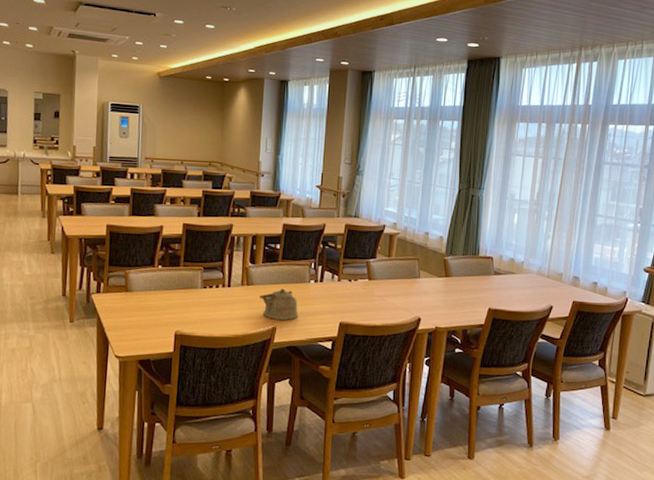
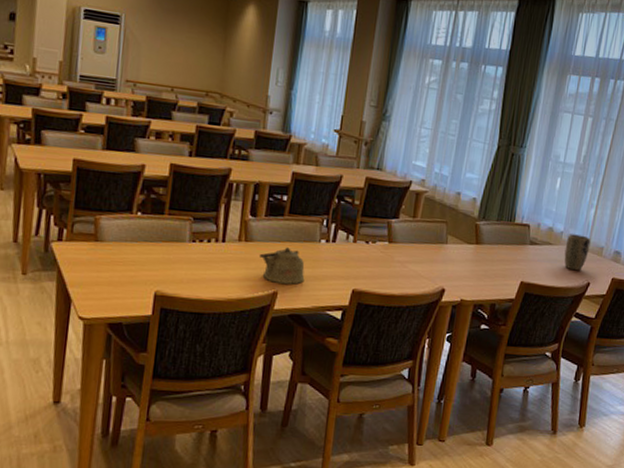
plant pot: none [526,263,550,296] -> present [564,234,591,271]

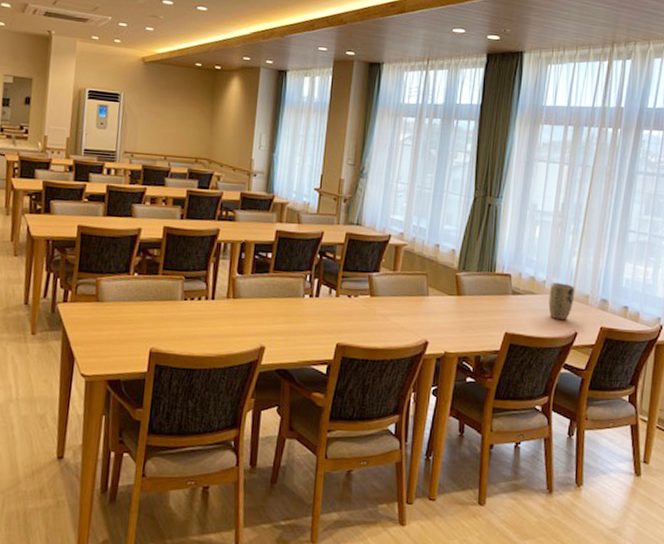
kettle: present [259,247,305,285] -> none [246,303,290,340]

